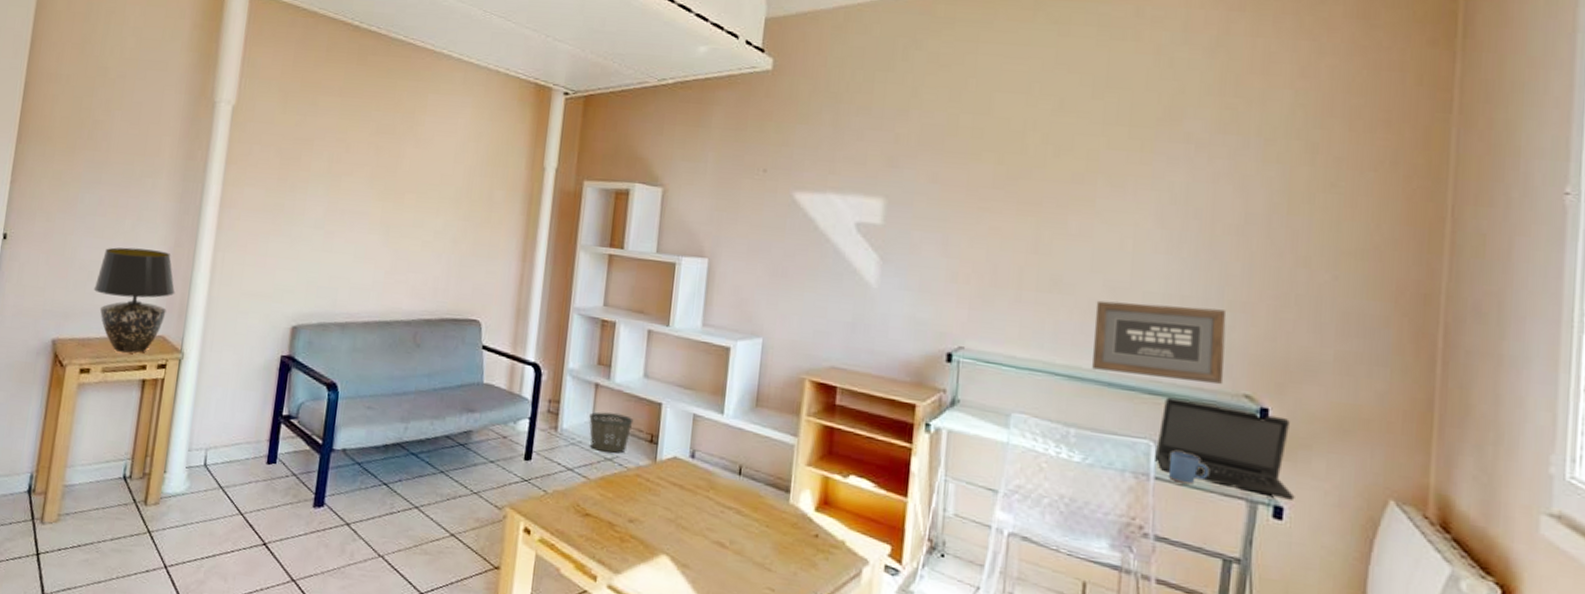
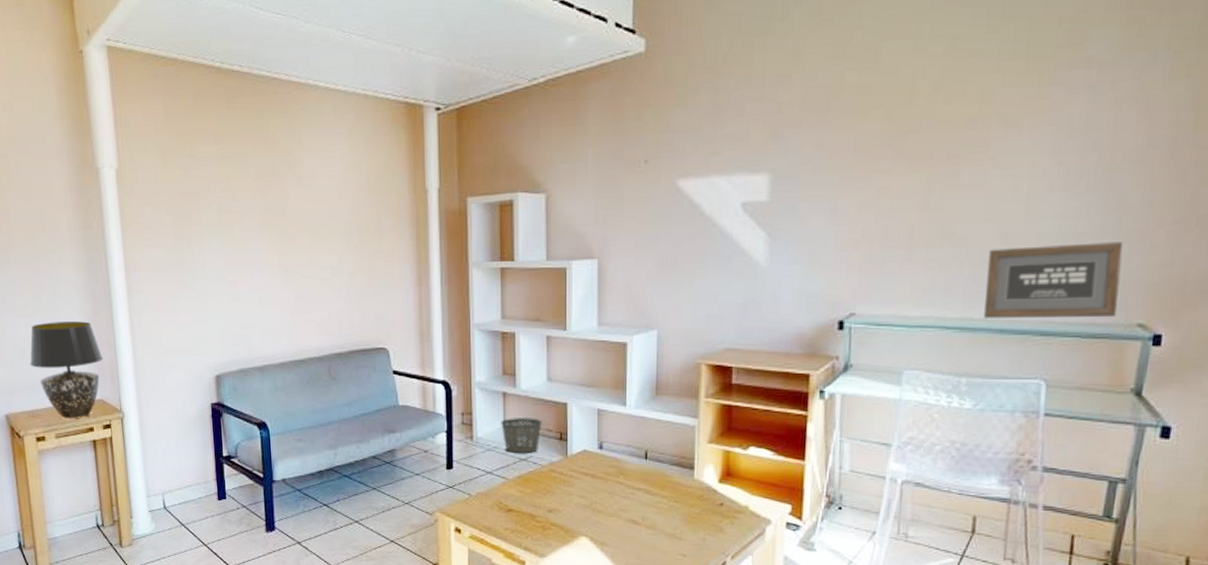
laptop: present [1155,397,1295,500] -> none [1045,336,1184,419]
mug: present [1168,451,1209,484] -> none [1057,387,1098,416]

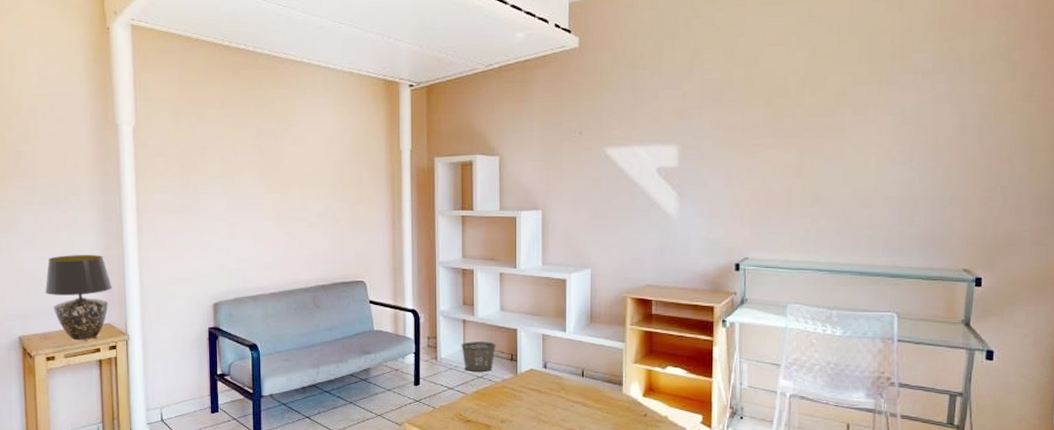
picture frame: present [984,242,1124,318] -> none [847,205,949,264]

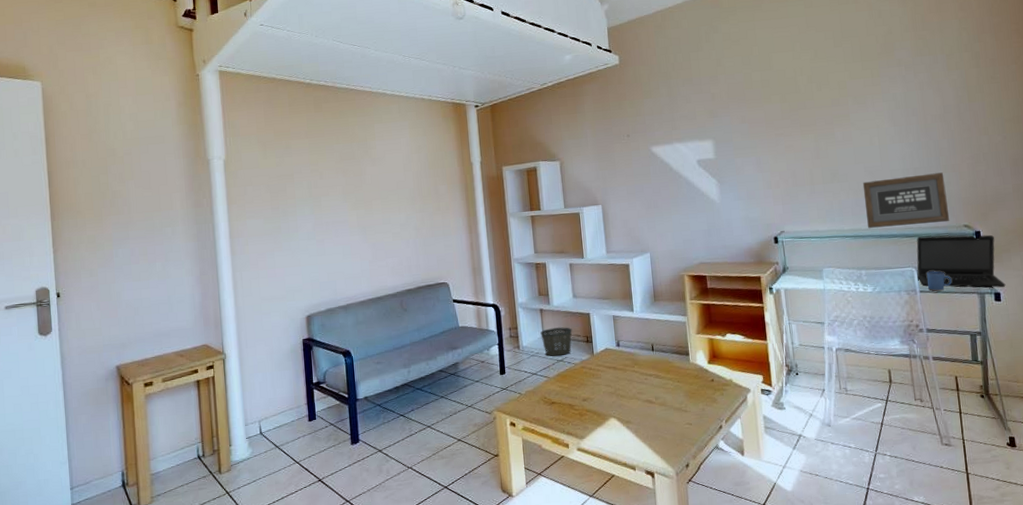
table lamp: present [44,255,113,341] -> none [141,280,209,365]
picture frame: none [847,205,949,264] -> present [862,172,950,228]
laptop: none [898,278,1002,345] -> present [916,234,1006,288]
mug: none [907,318,938,342] -> present [927,270,952,291]

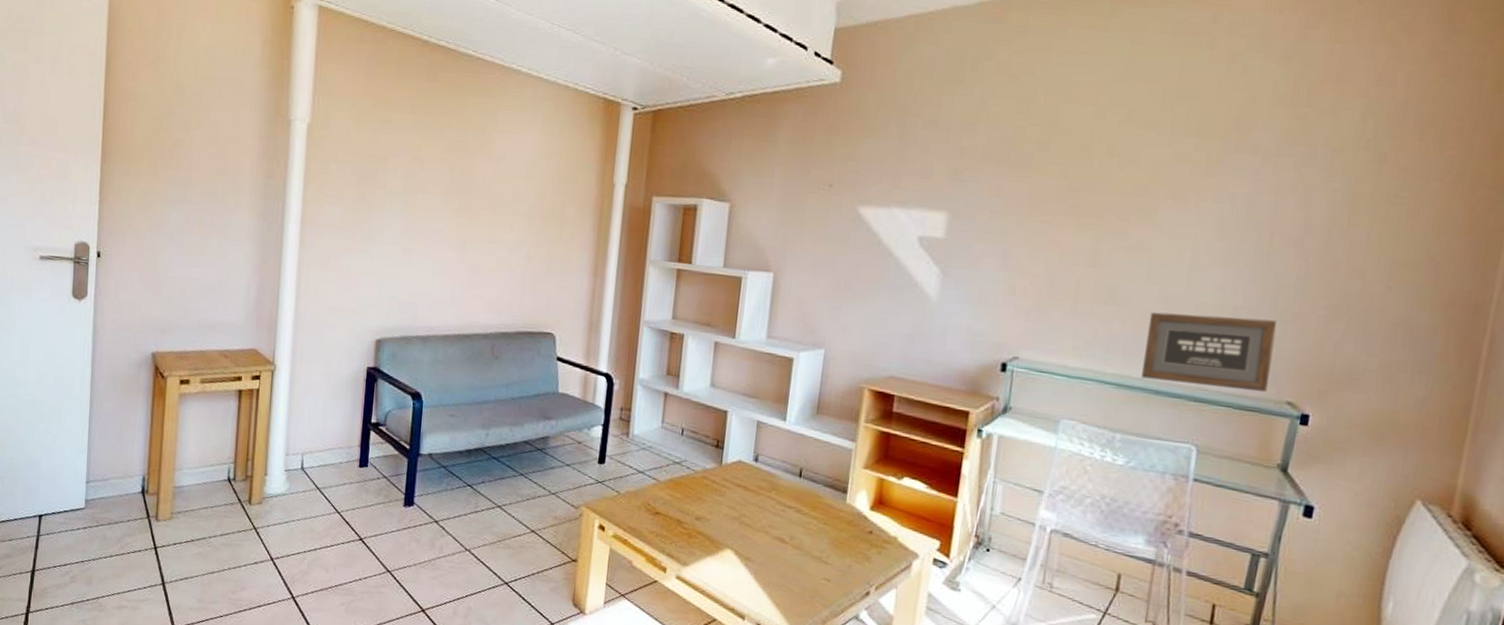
basket: present [540,326,572,357] -> none [658,419,701,457]
laptop: present [916,234,1006,288] -> none [1195,404,1328,500]
mug: present [927,270,952,291] -> none [1206,454,1246,485]

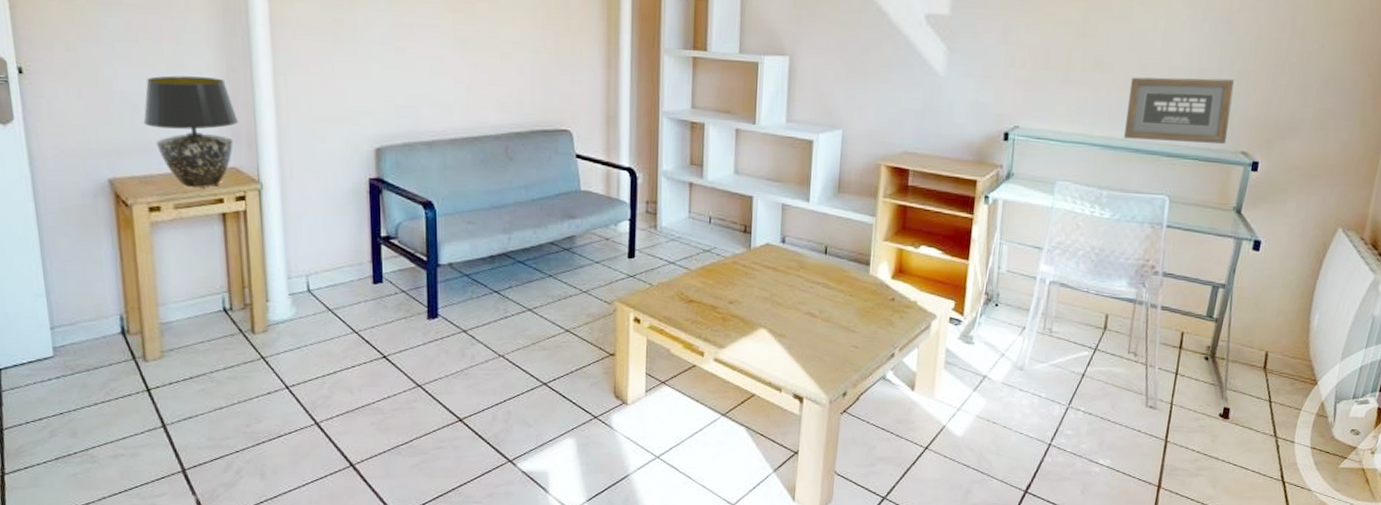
table lamp: none [187,264,264,366] -> present [143,75,239,188]

